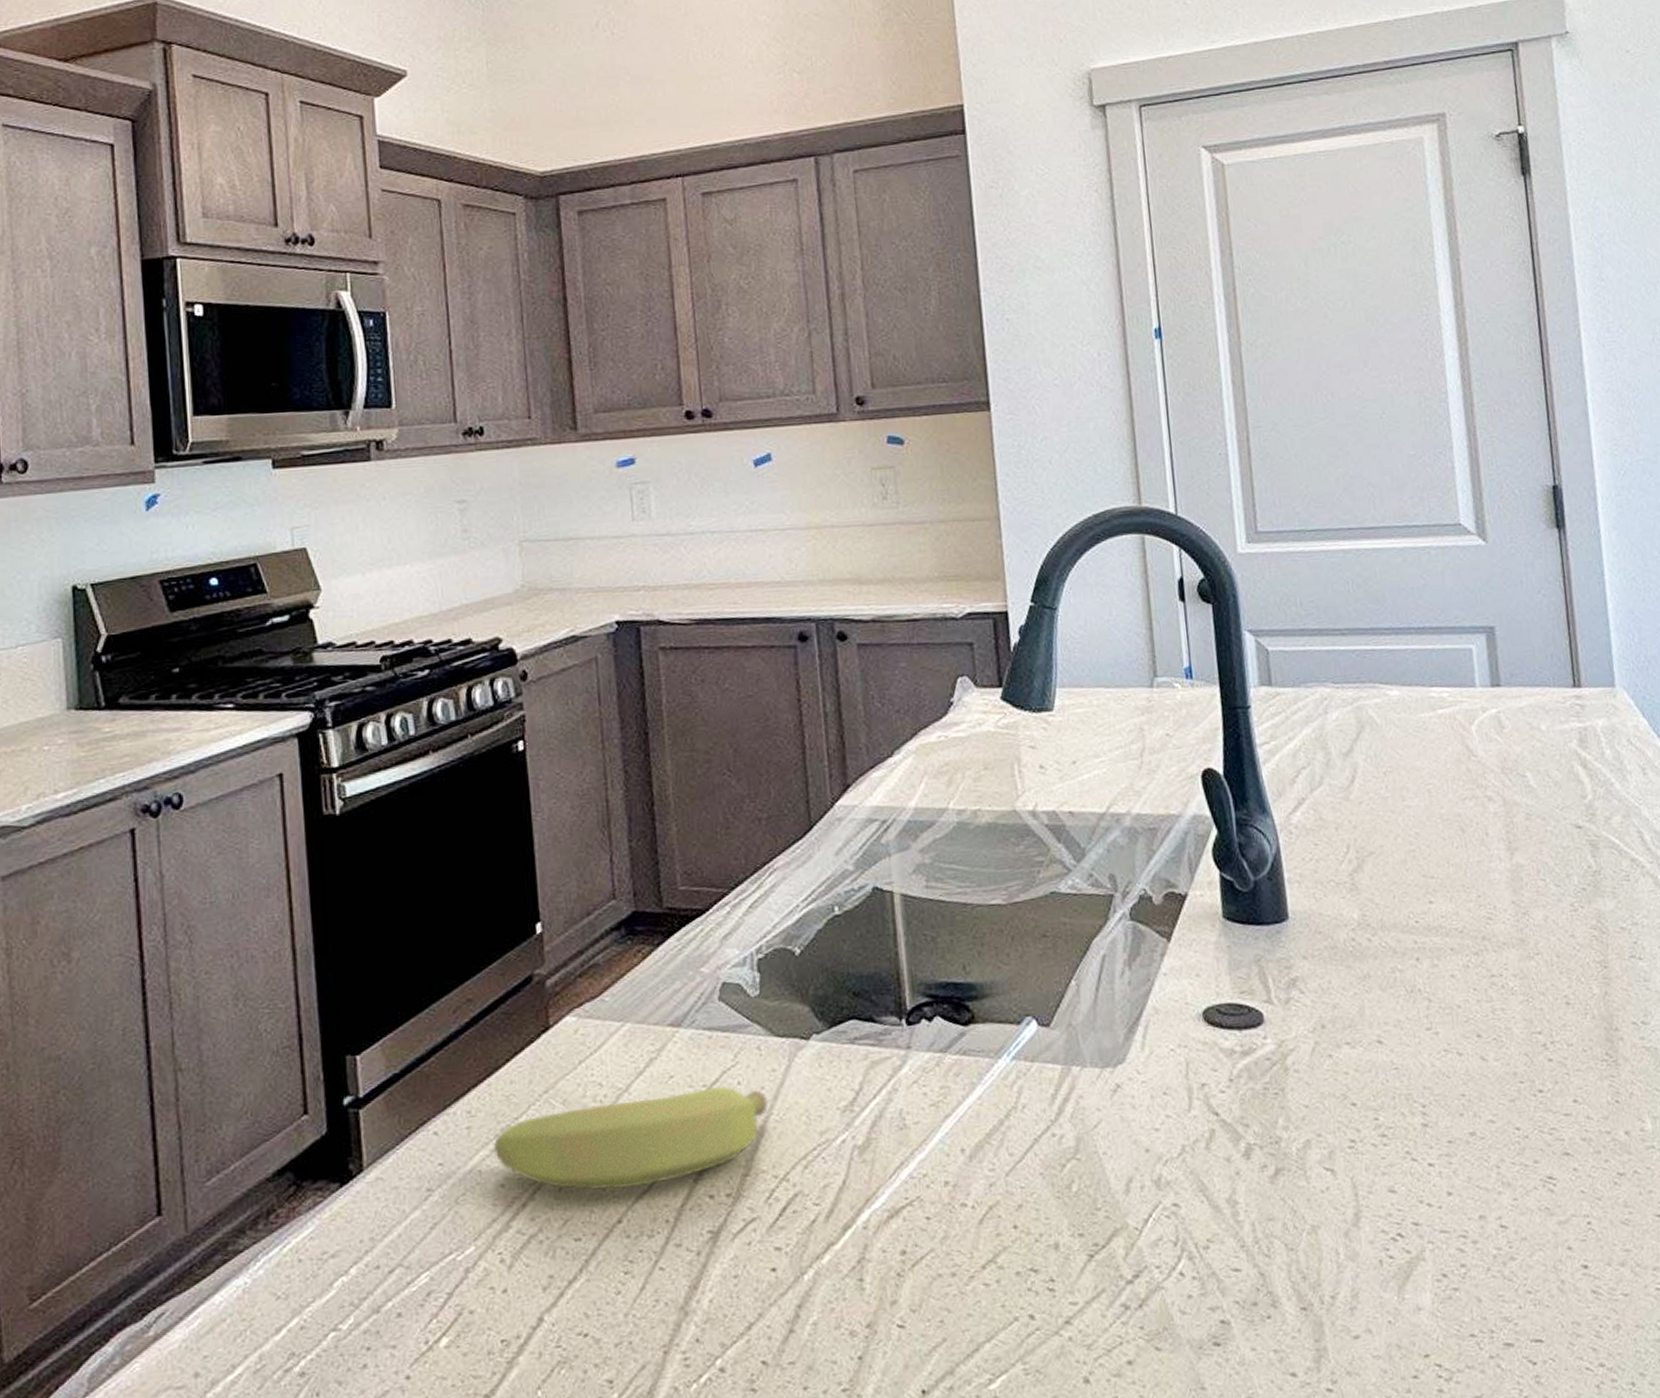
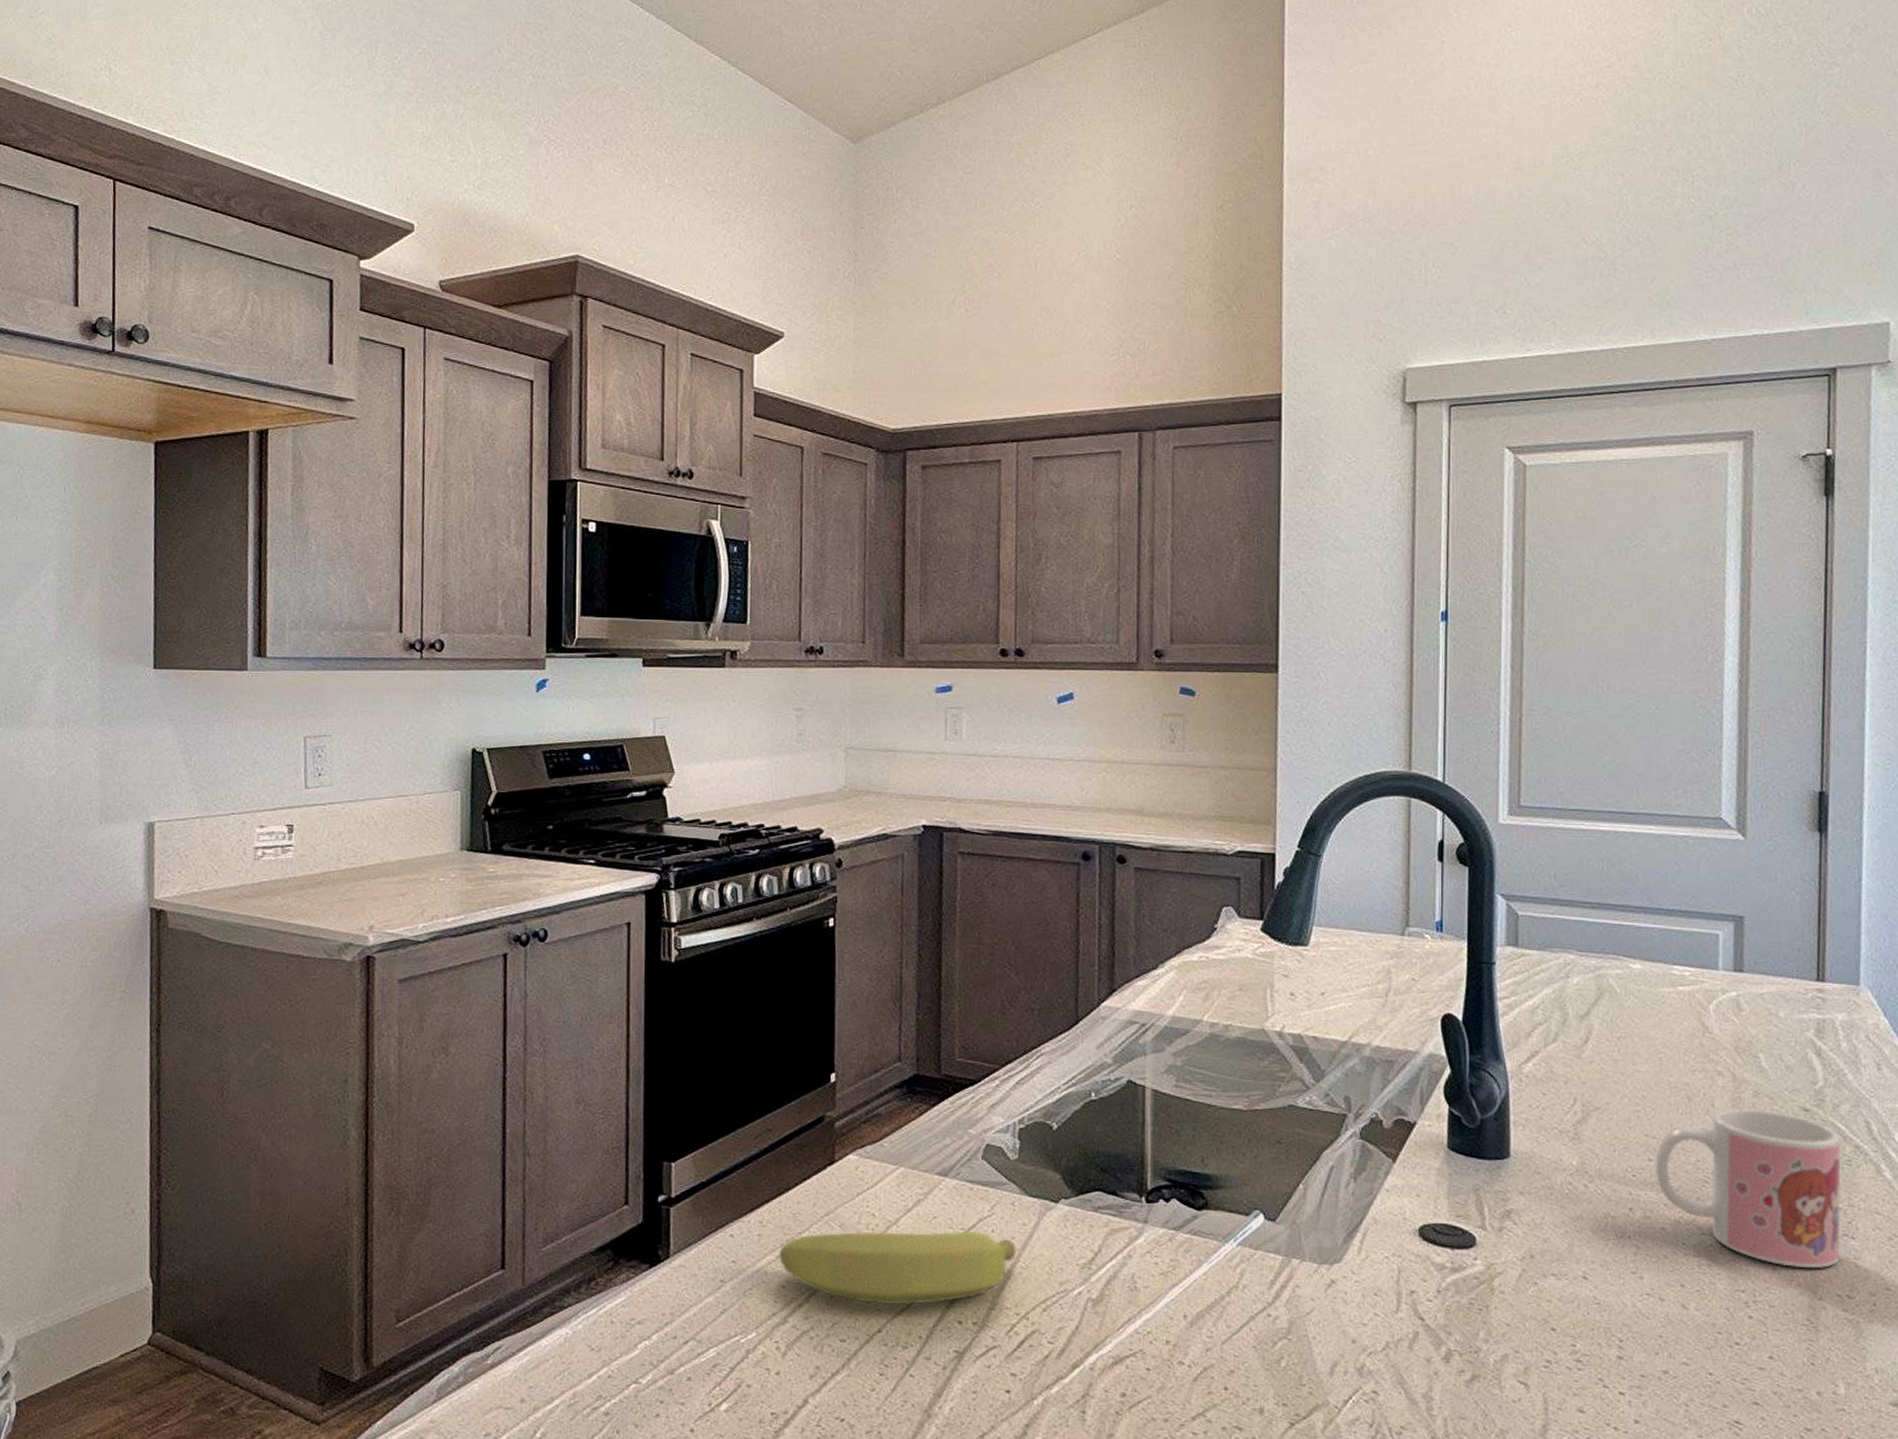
mug: none [1436,832,1631,1000] -> present [1655,1108,1841,1269]

